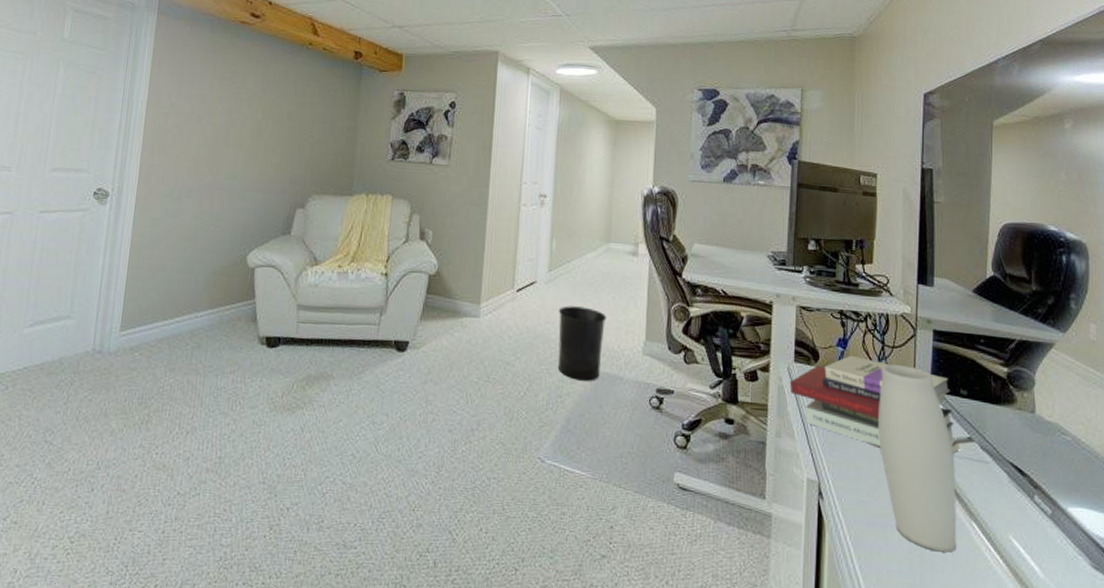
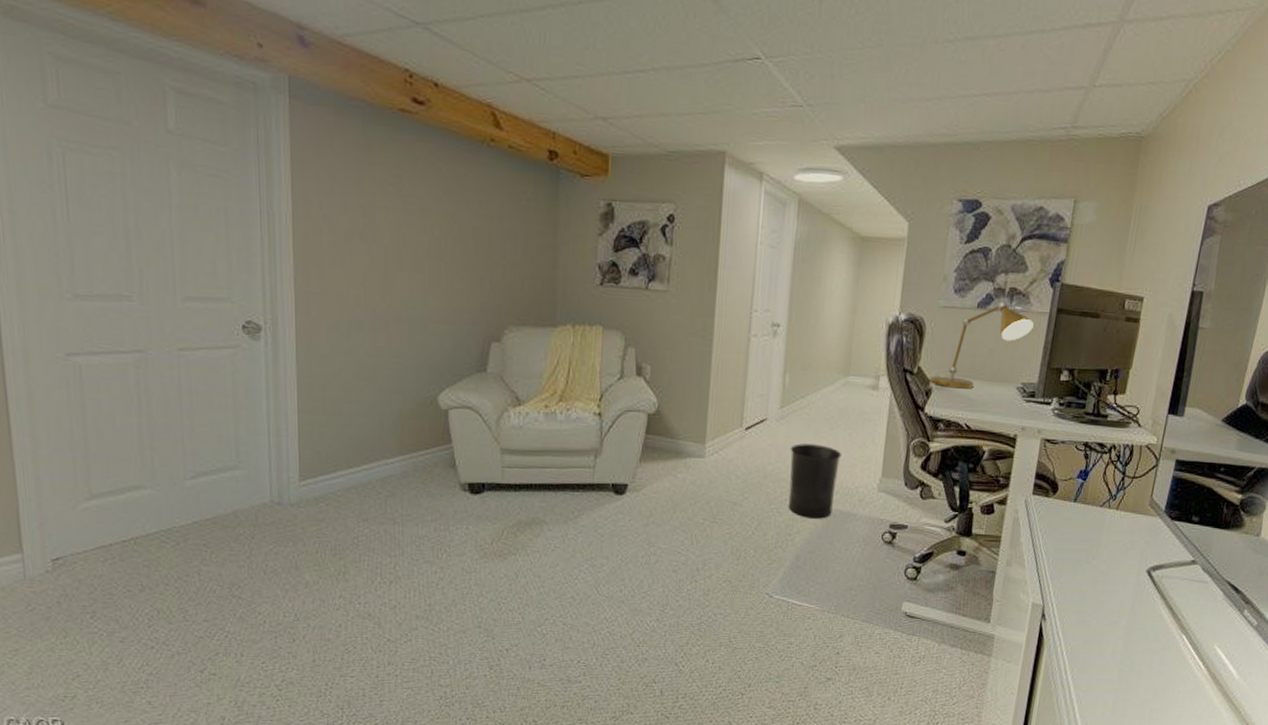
desk lamp: none [683,176,777,257] -> present [927,301,1034,389]
books: present [789,355,961,453] -> none [1025,486,1184,575]
vase: present [878,364,957,553] -> none [1106,494,1176,662]

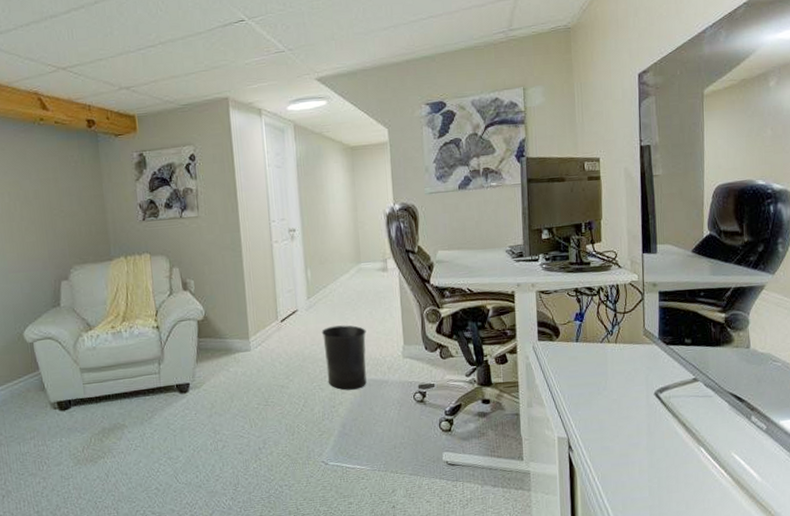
desk lamp: present [927,301,1034,389] -> none [428,180,510,260]

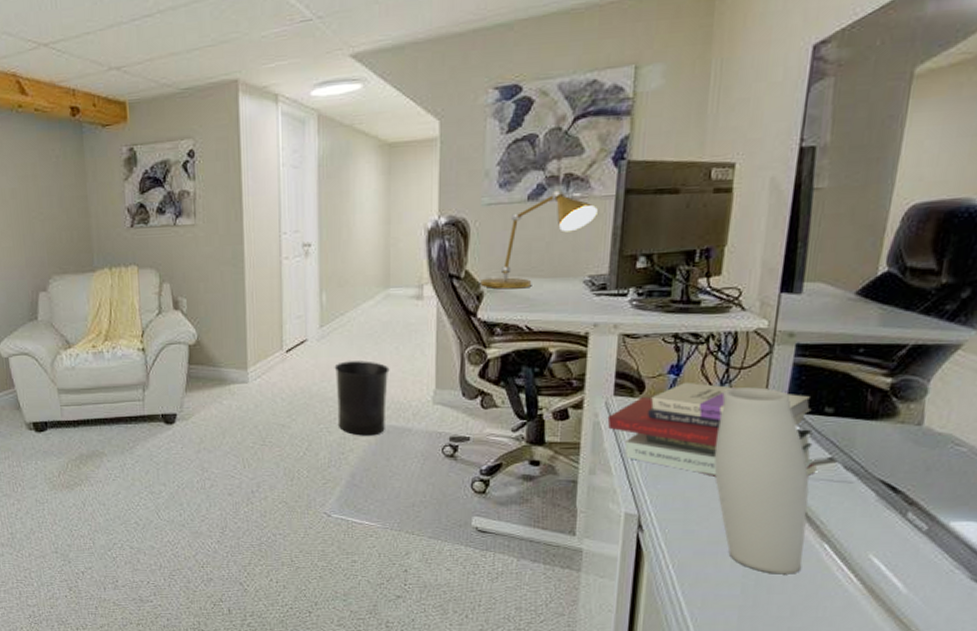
desk lamp: none [428,180,510,260] -> present [477,190,598,290]
books: none [535,326,687,401] -> present [607,381,818,477]
vase: none [615,327,688,477] -> present [714,387,809,574]

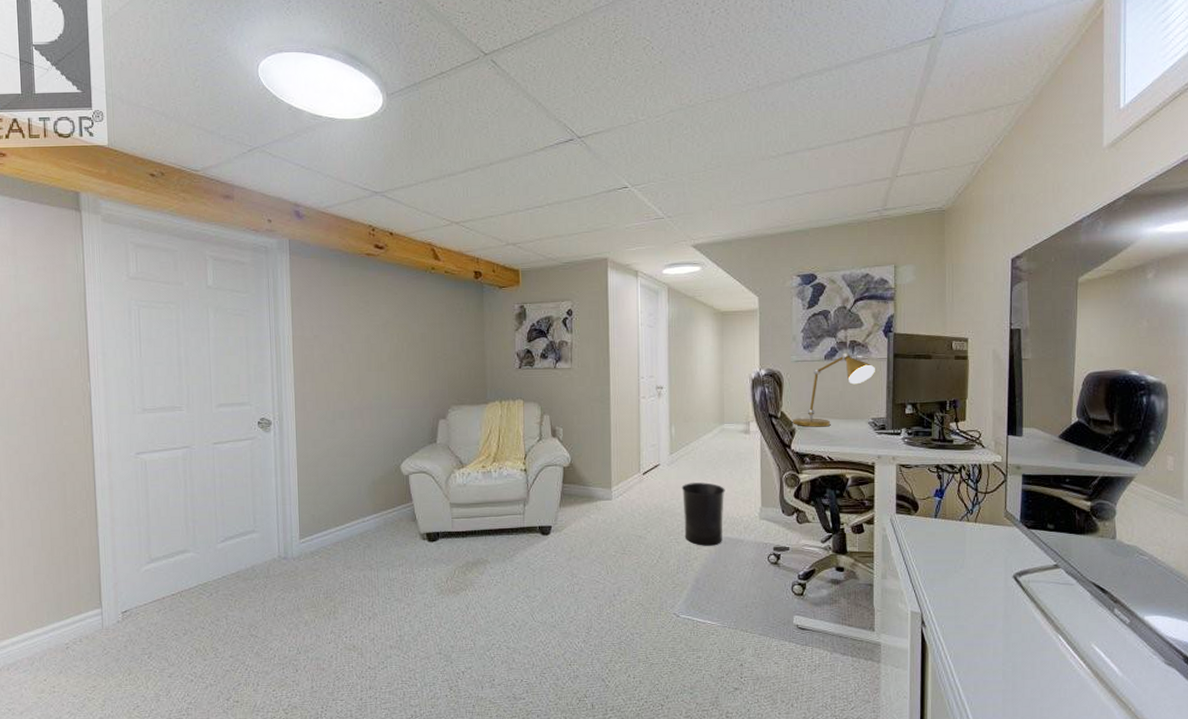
books: present [607,381,818,477] -> none [892,503,1048,580]
vase: present [714,387,809,574] -> none [974,508,1045,662]

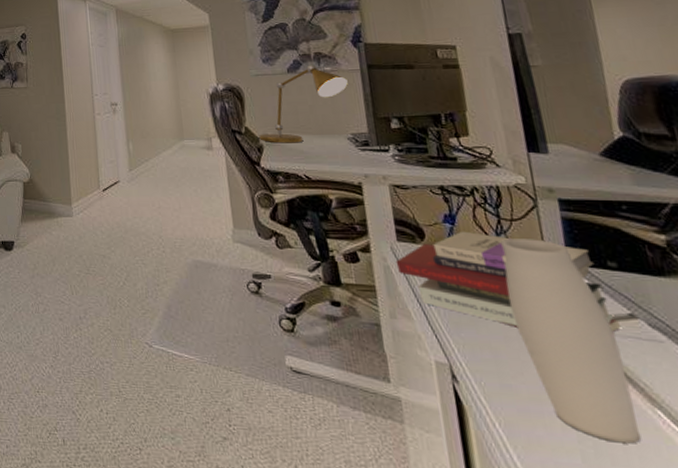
waste bin: present [681,482,725,546] -> none [144,201,193,270]
books: none [892,503,1048,580] -> present [395,231,622,332]
vase: none [974,508,1045,662] -> present [501,238,642,444]

